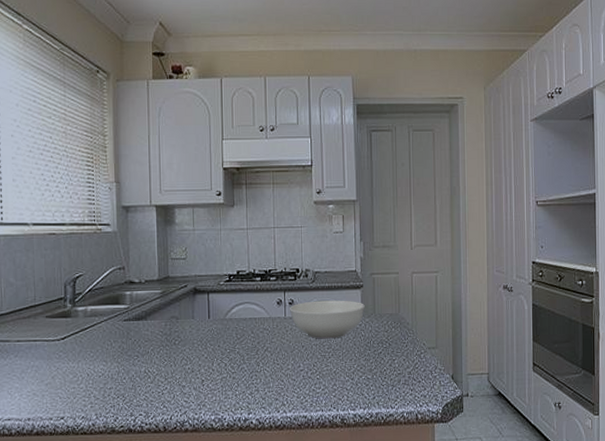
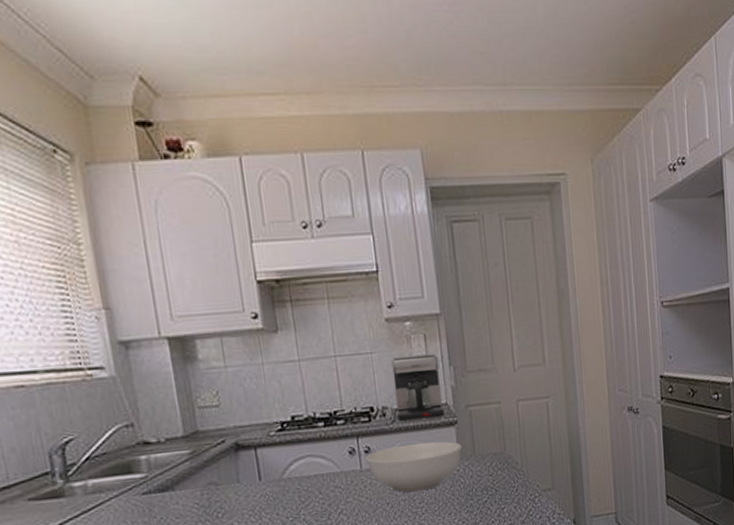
coffee maker: none [316,231,353,282] -> present [391,354,444,421]

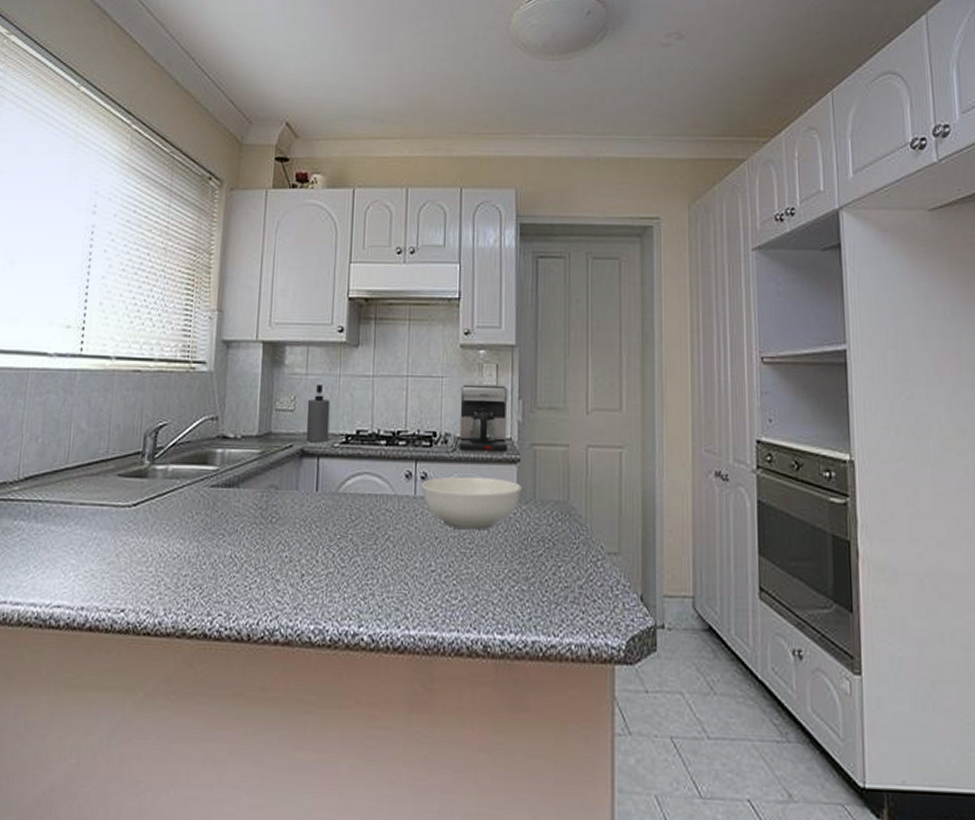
soap dispenser: none [226,375,263,435] -> present [305,384,331,443]

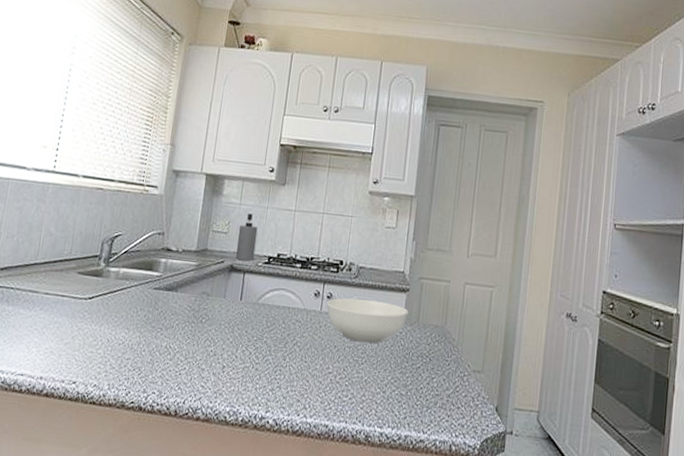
coffee maker: present [459,384,508,452] -> none [360,224,405,282]

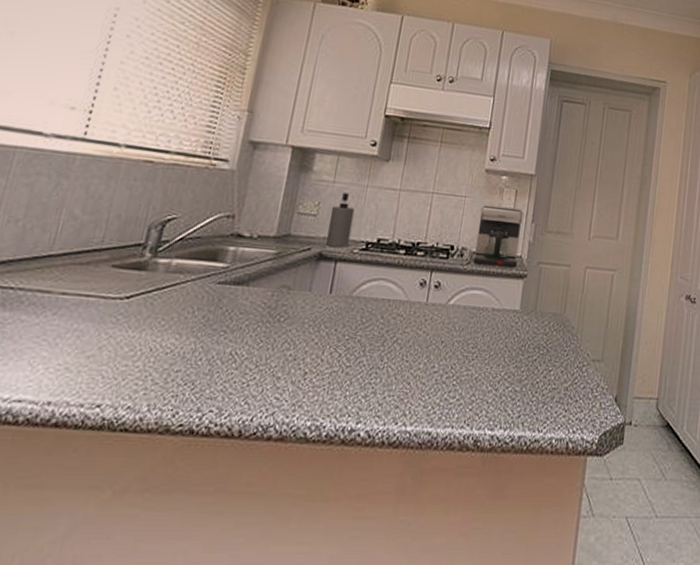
bowl: present [326,298,409,344] -> none [433,286,526,337]
coffee maker: none [360,224,405,282] -> present [473,205,524,268]

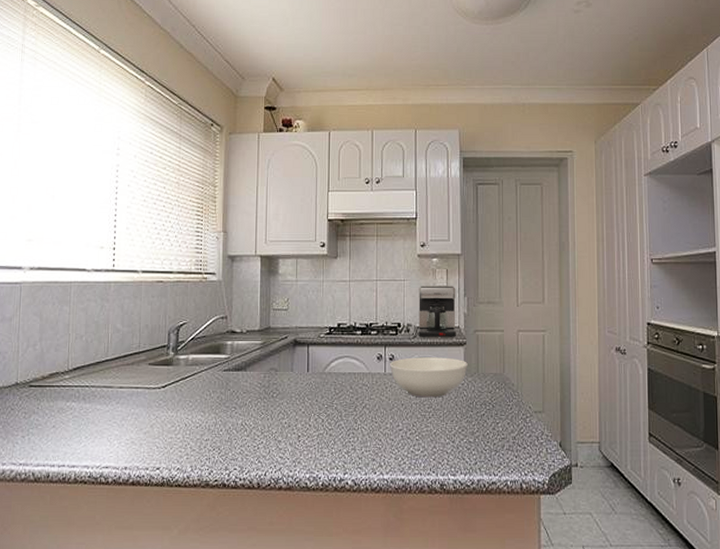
soap dispenser: present [326,192,355,248] -> none [296,289,316,334]
bowl: none [433,286,526,337] -> present [389,357,468,398]

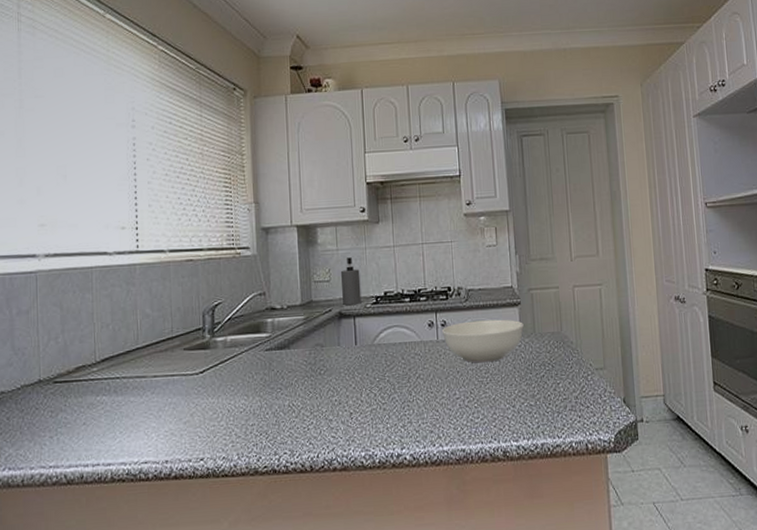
soap dispenser: none [296,289,316,334] -> present [337,257,362,306]
coffee maker: present [418,285,456,337] -> none [467,244,509,300]

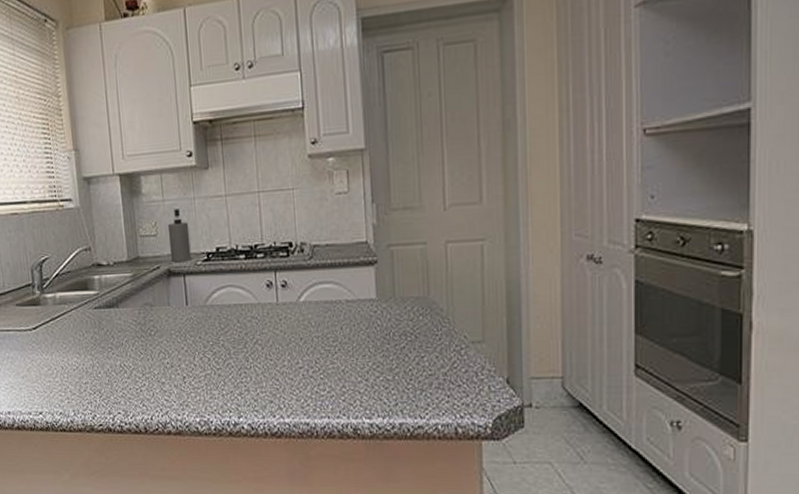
bowl: present [441,319,524,363] -> none [282,280,381,330]

